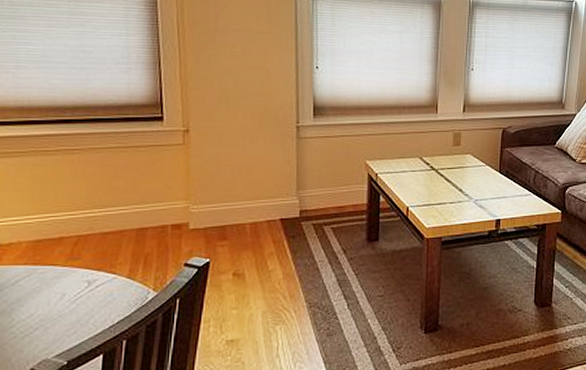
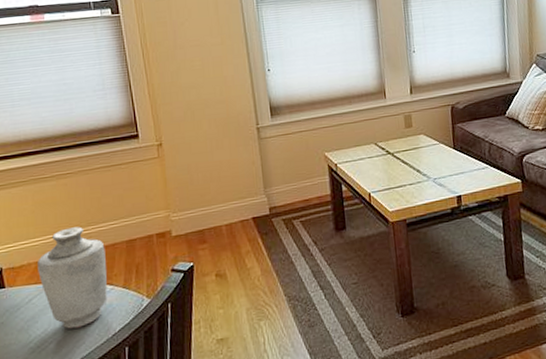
vase: none [29,208,111,316] -> present [38,226,108,329]

